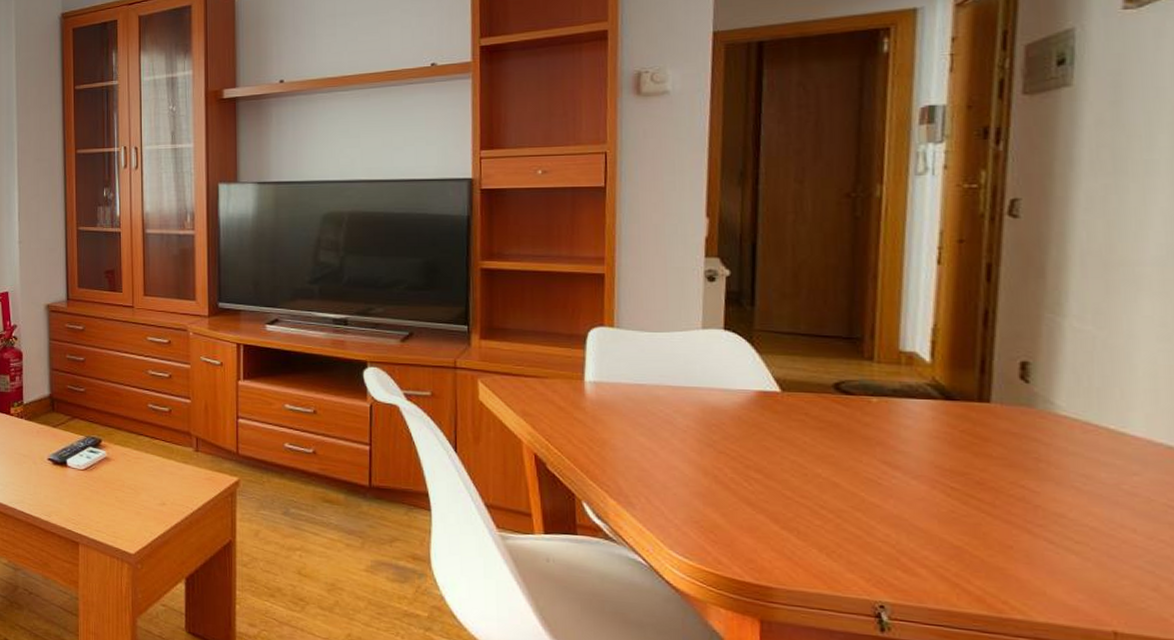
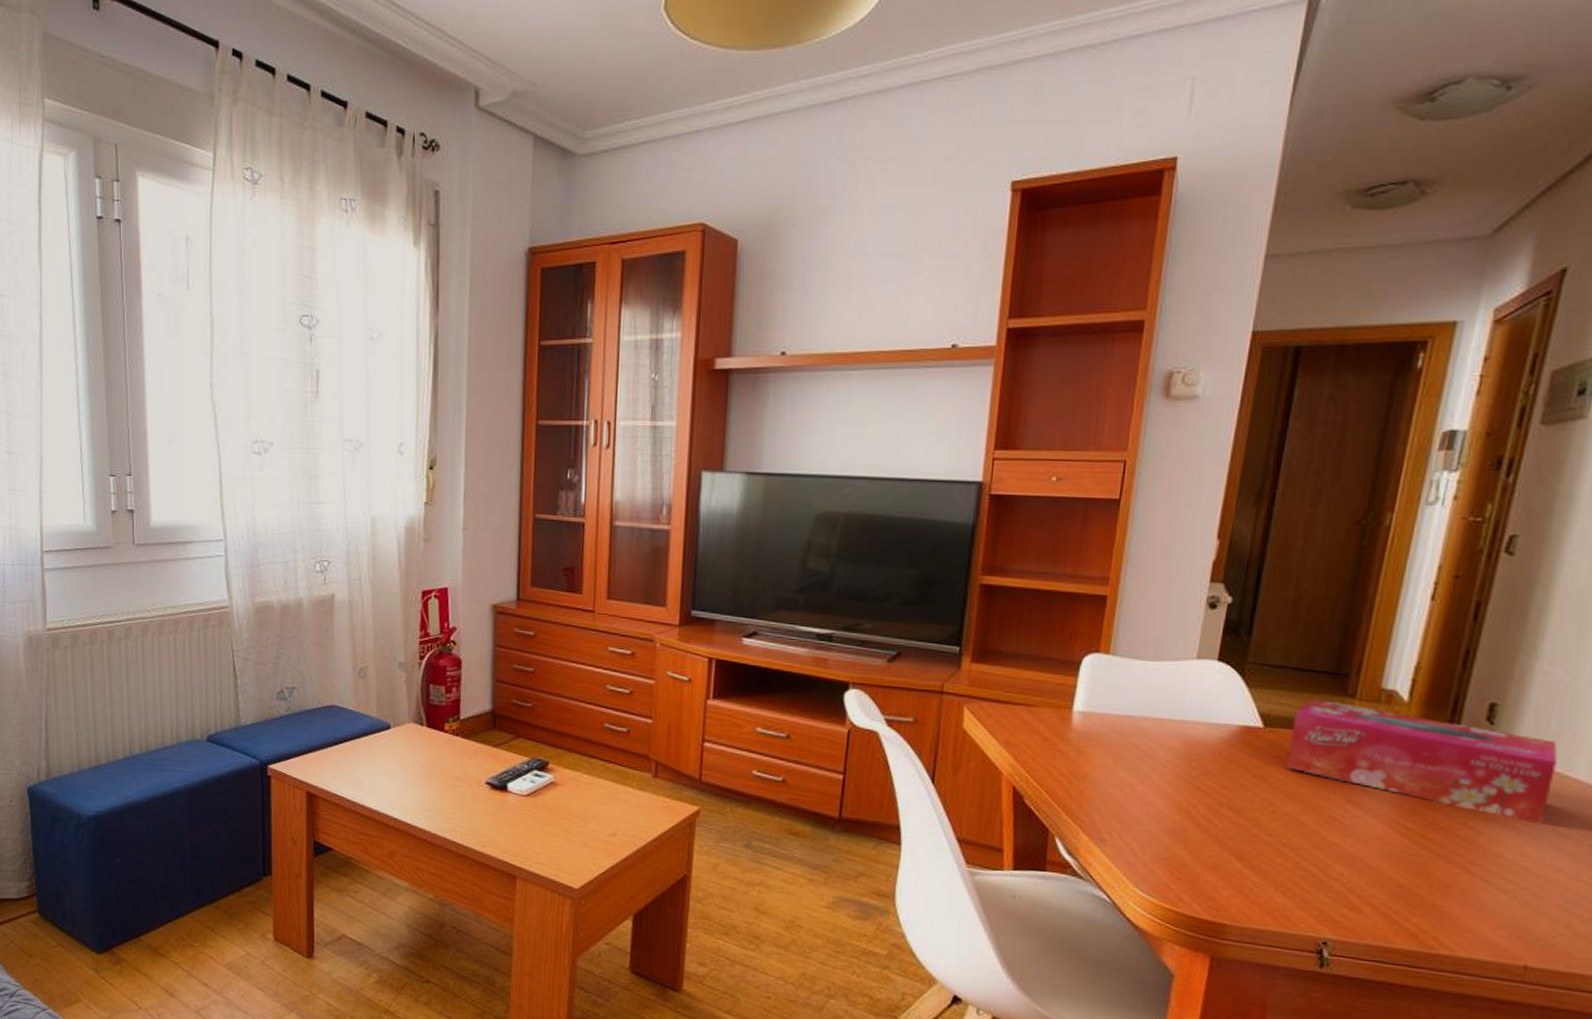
tissue box: none [810,362,1110,483] -> present [1286,698,1558,825]

